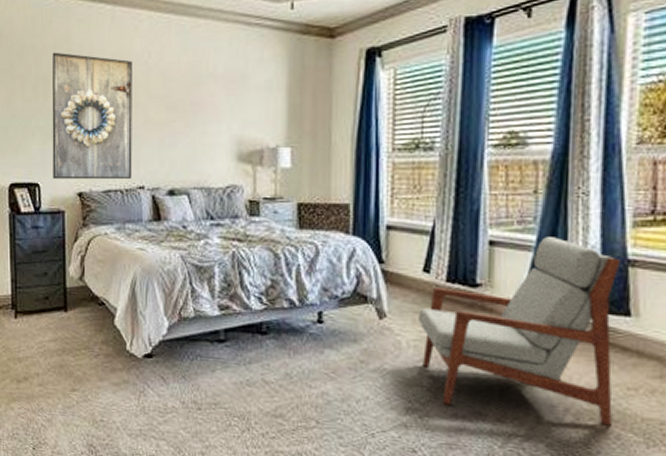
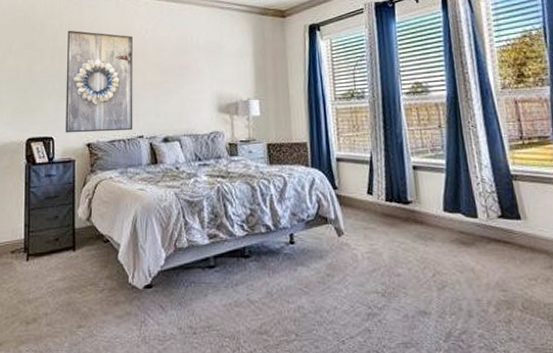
armchair: present [418,237,621,426] -> none [368,160,524,313]

